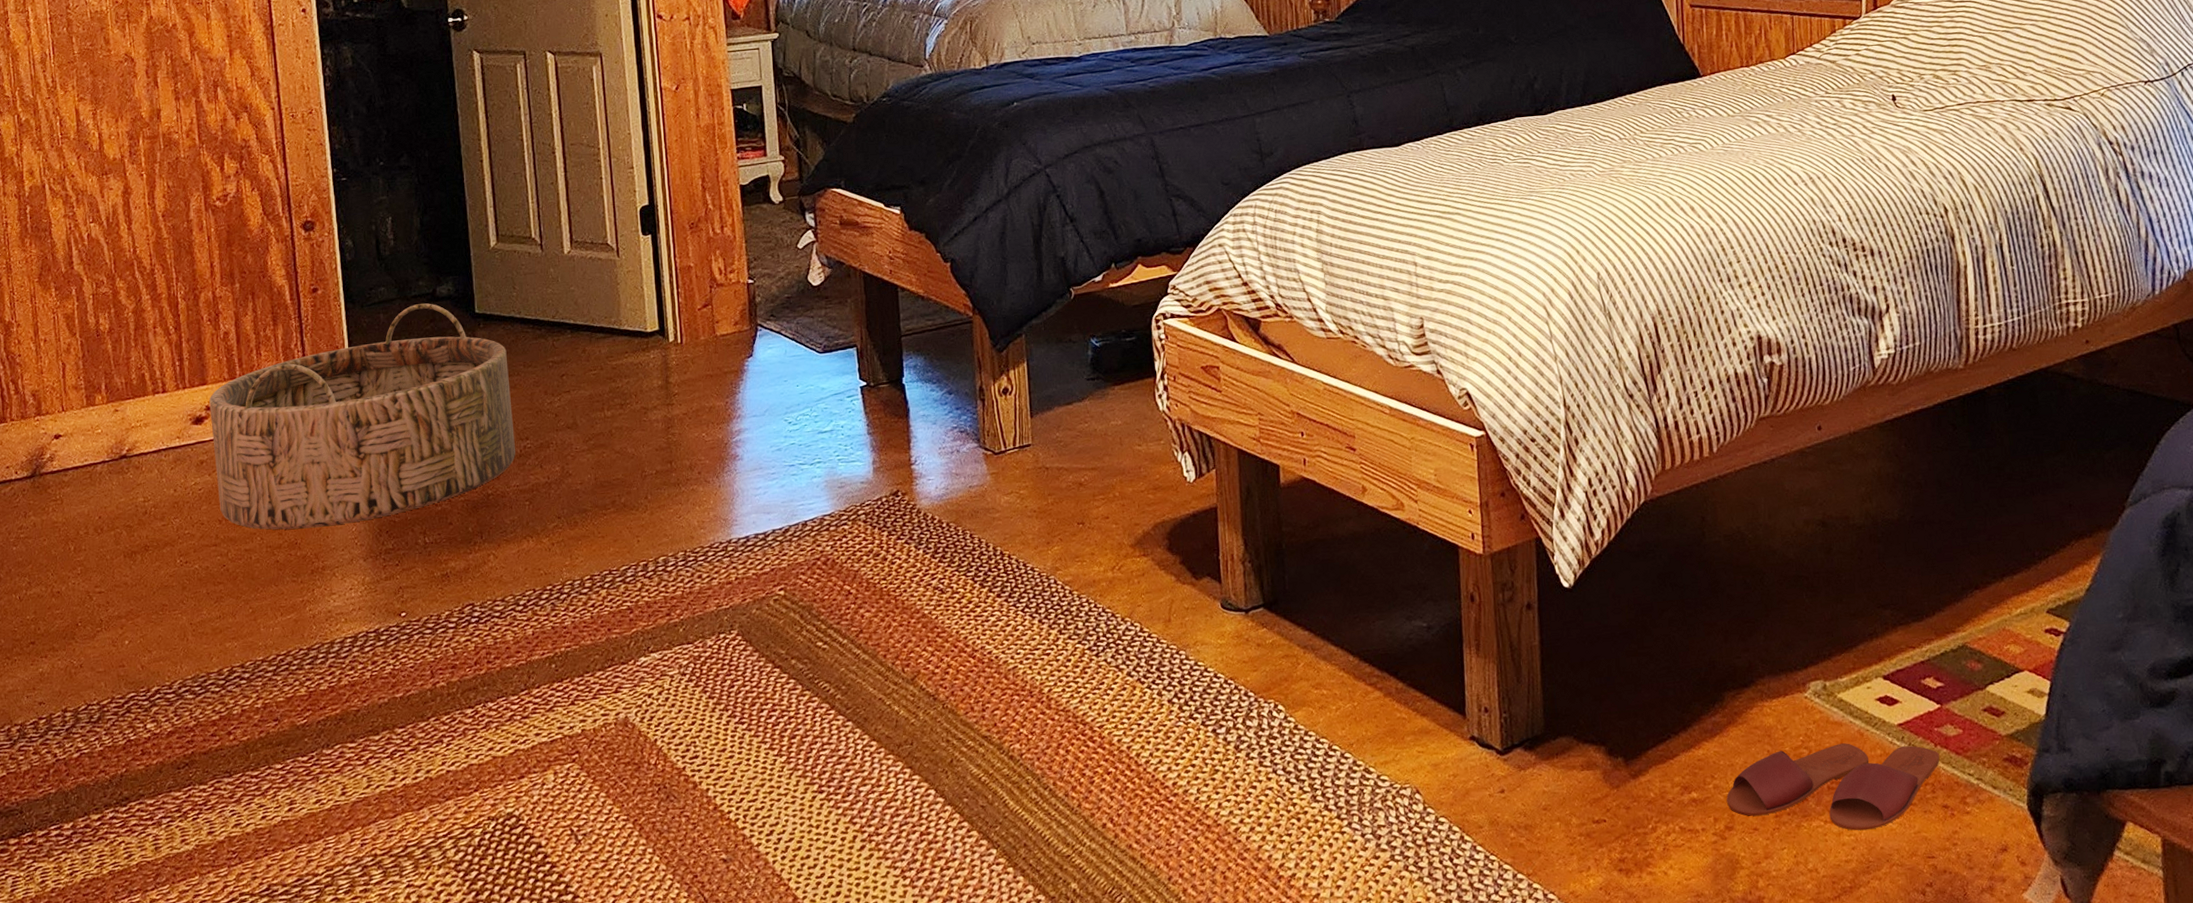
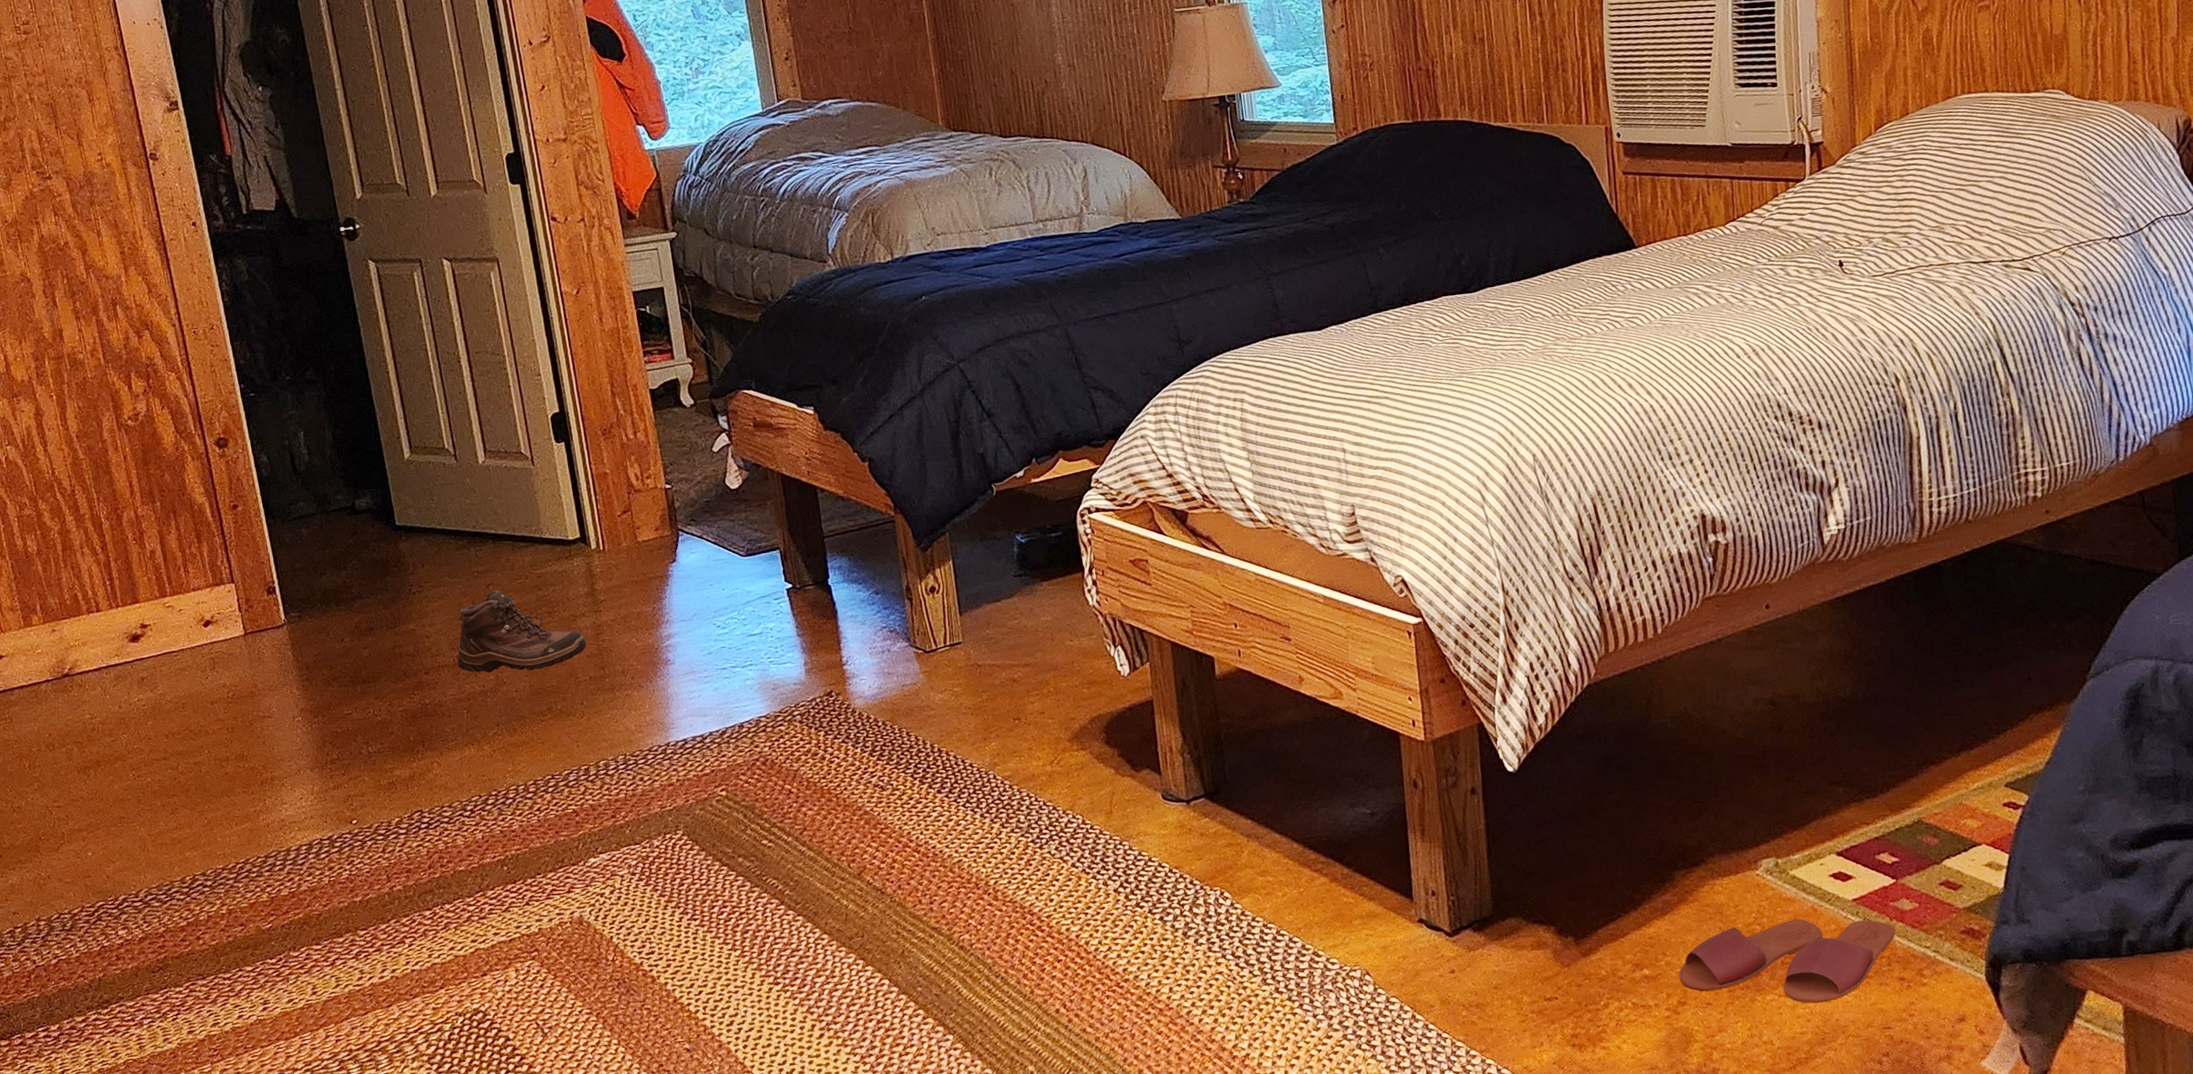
basket: present [209,303,515,530] -> none [143,517,449,743]
hiking boot: none [524,381,656,464] -> present [457,590,587,673]

